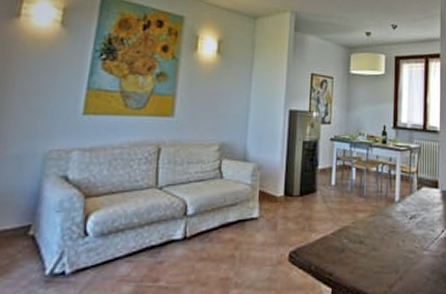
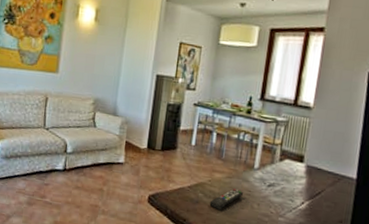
remote control: none [355,227,388,255] -> present [209,188,244,210]

